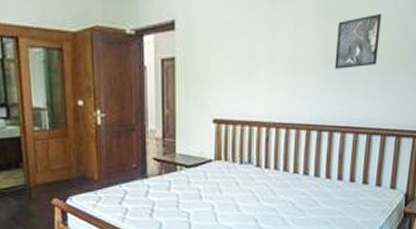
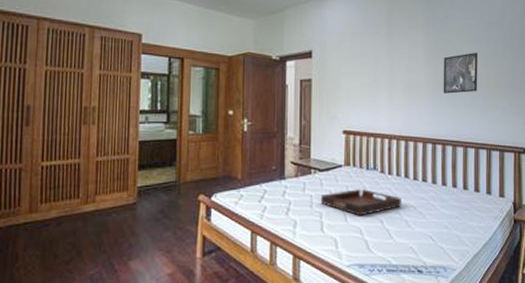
serving tray: none [187,186,279,215] -> present [320,189,401,216]

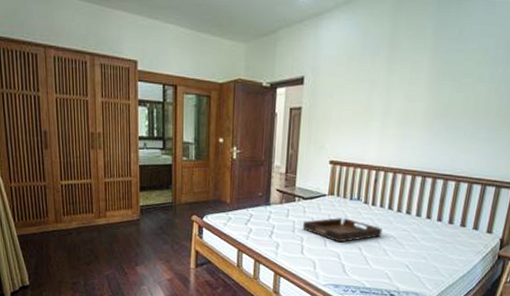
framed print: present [443,52,478,94] -> none [442,76,491,124]

